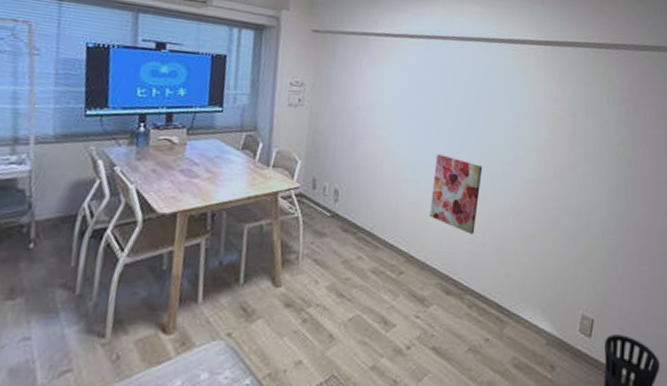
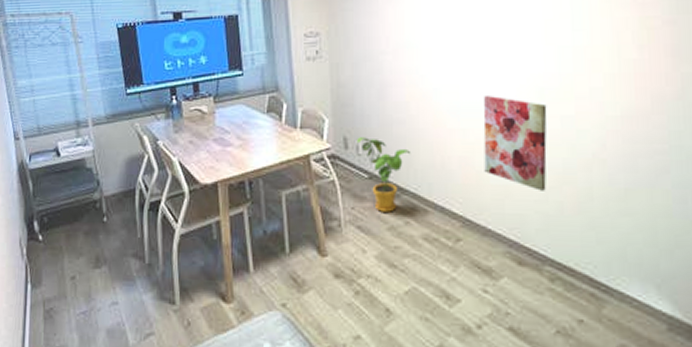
house plant: none [325,180,371,248] -> present [357,137,410,212]

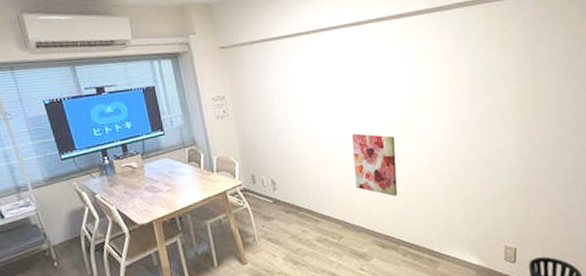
house plant: present [357,137,410,212] -> none [262,173,302,226]

